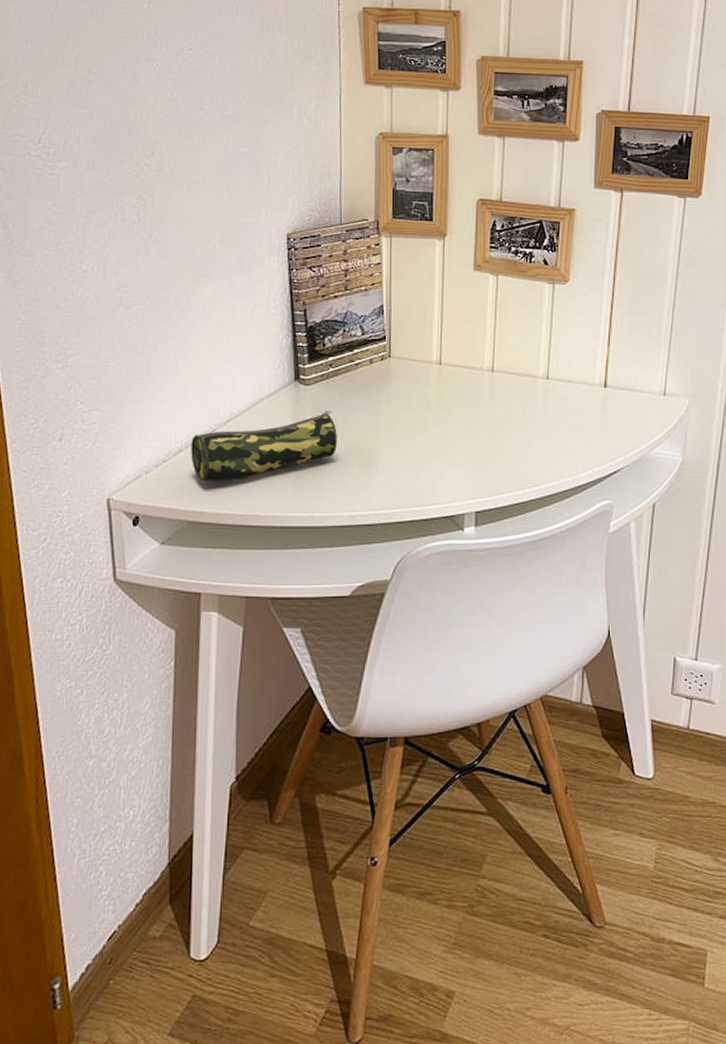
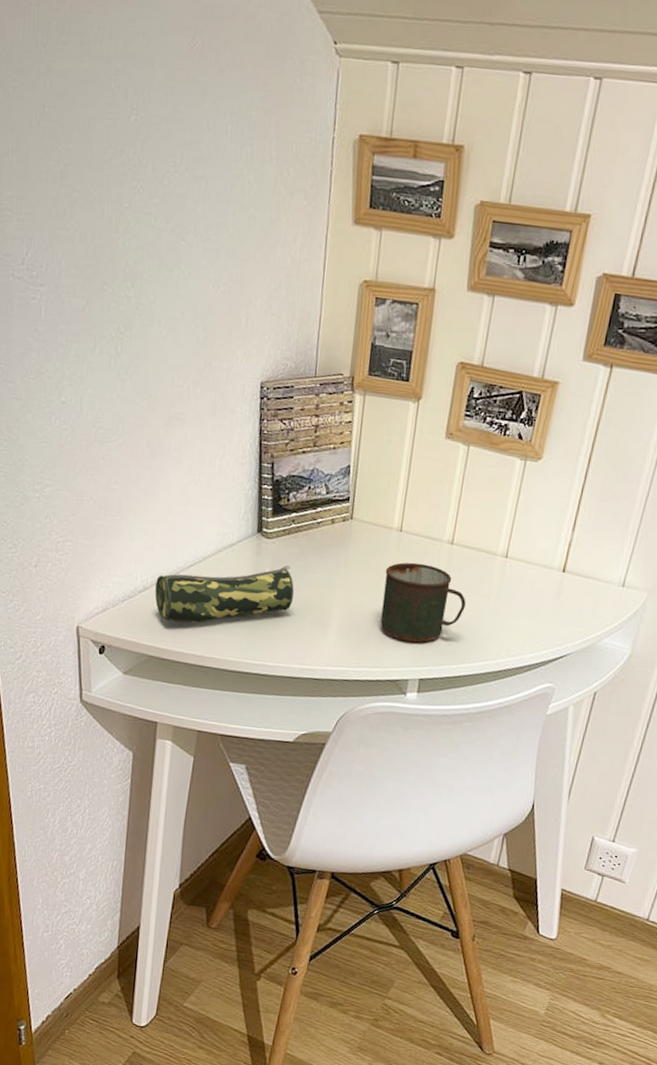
mug: none [429,394,513,474] -> present [380,562,466,643]

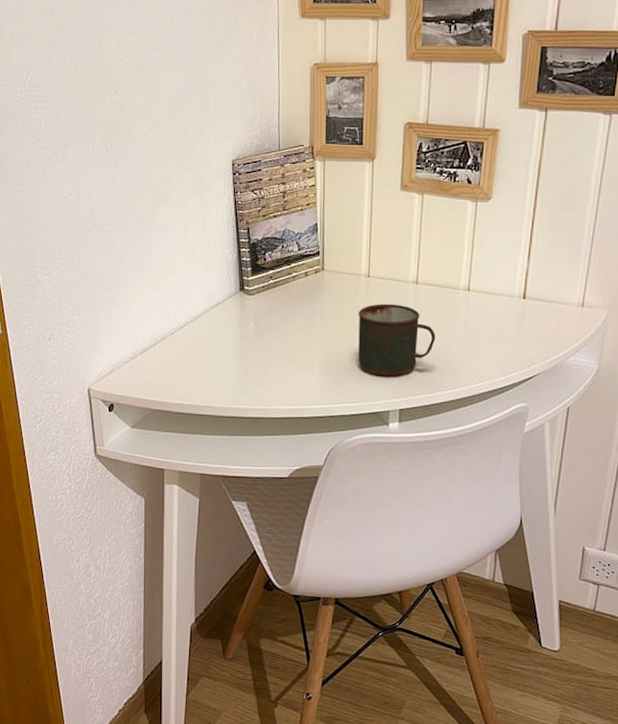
pencil case: present [155,565,294,623] -> none [154,317,277,377]

